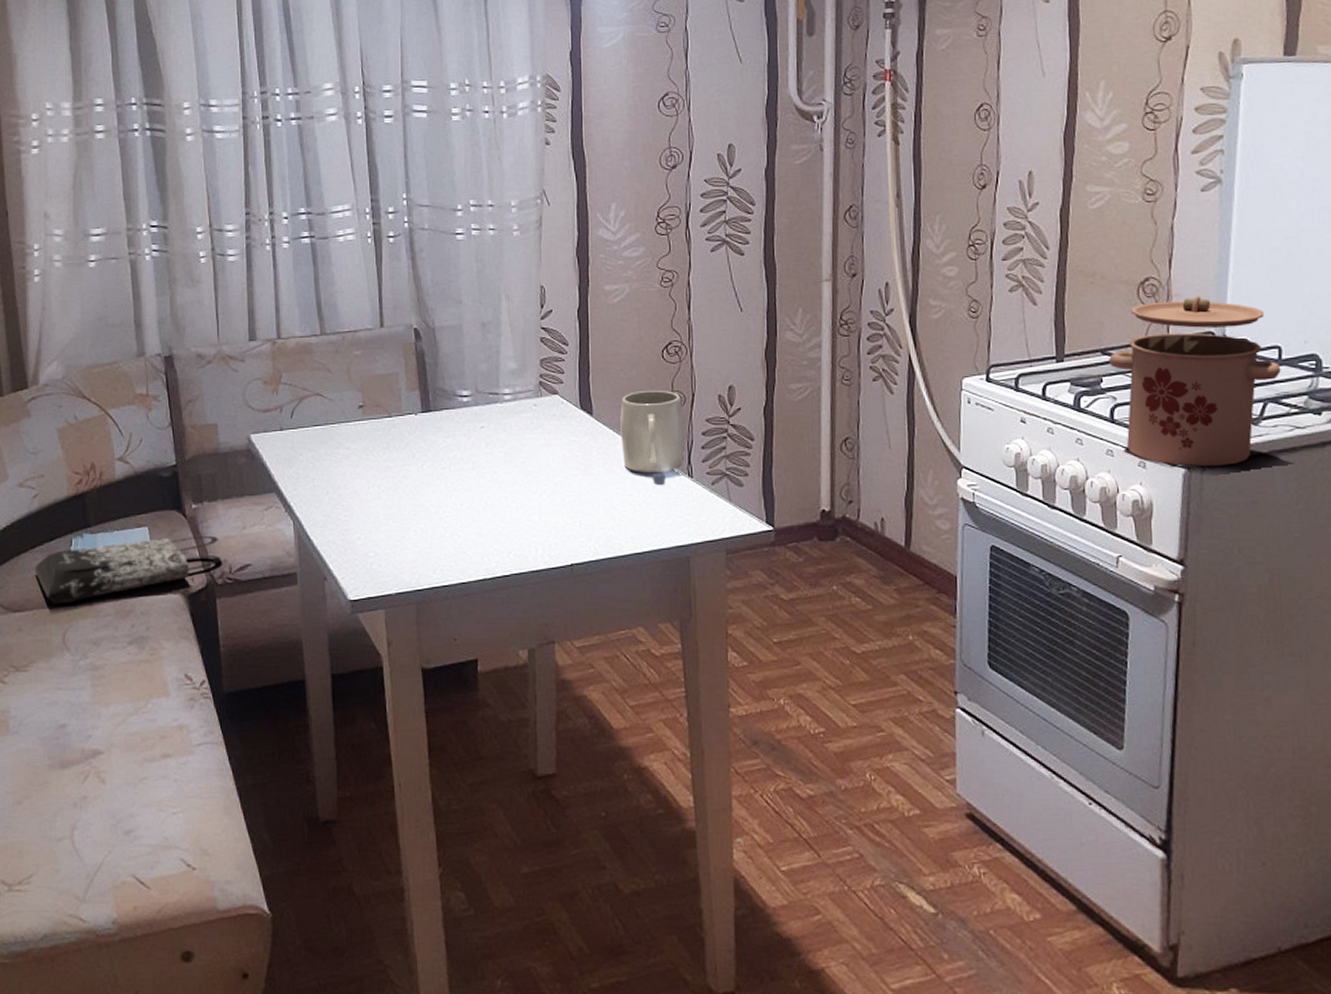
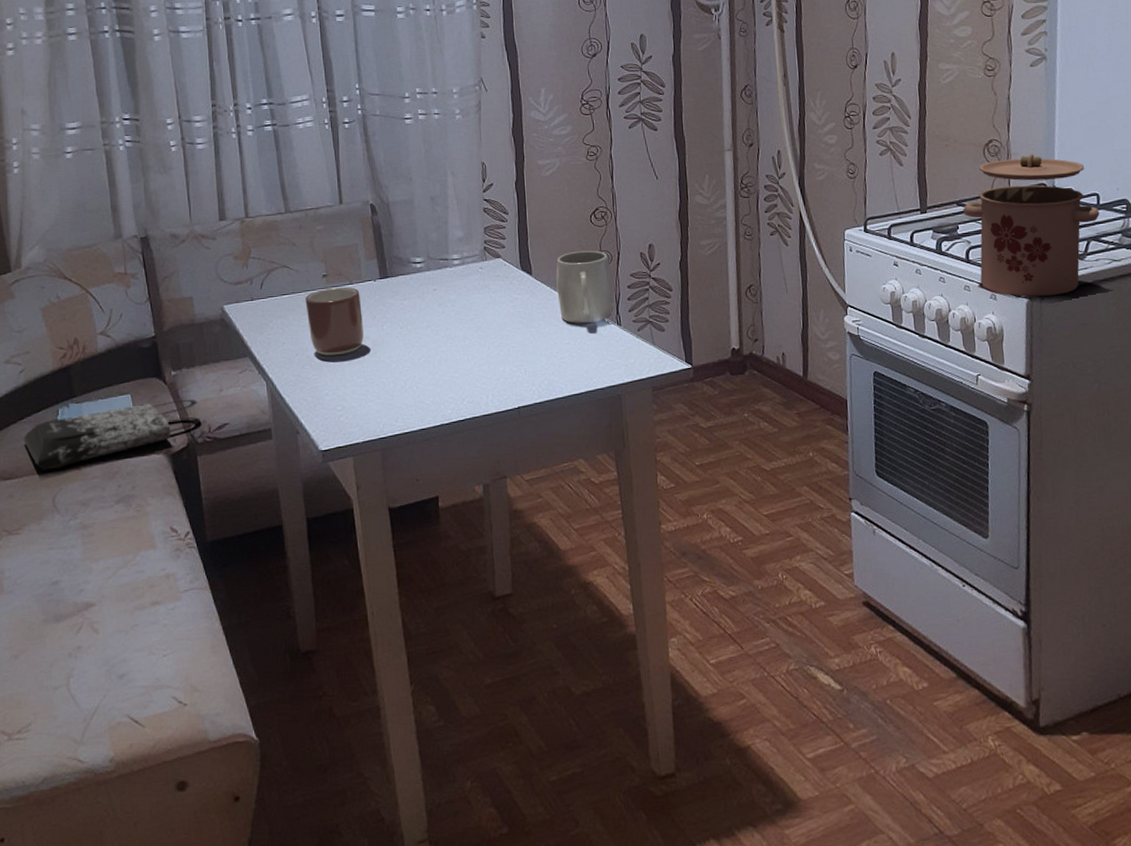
mug: none [339,419,402,496] -> present [305,287,365,356]

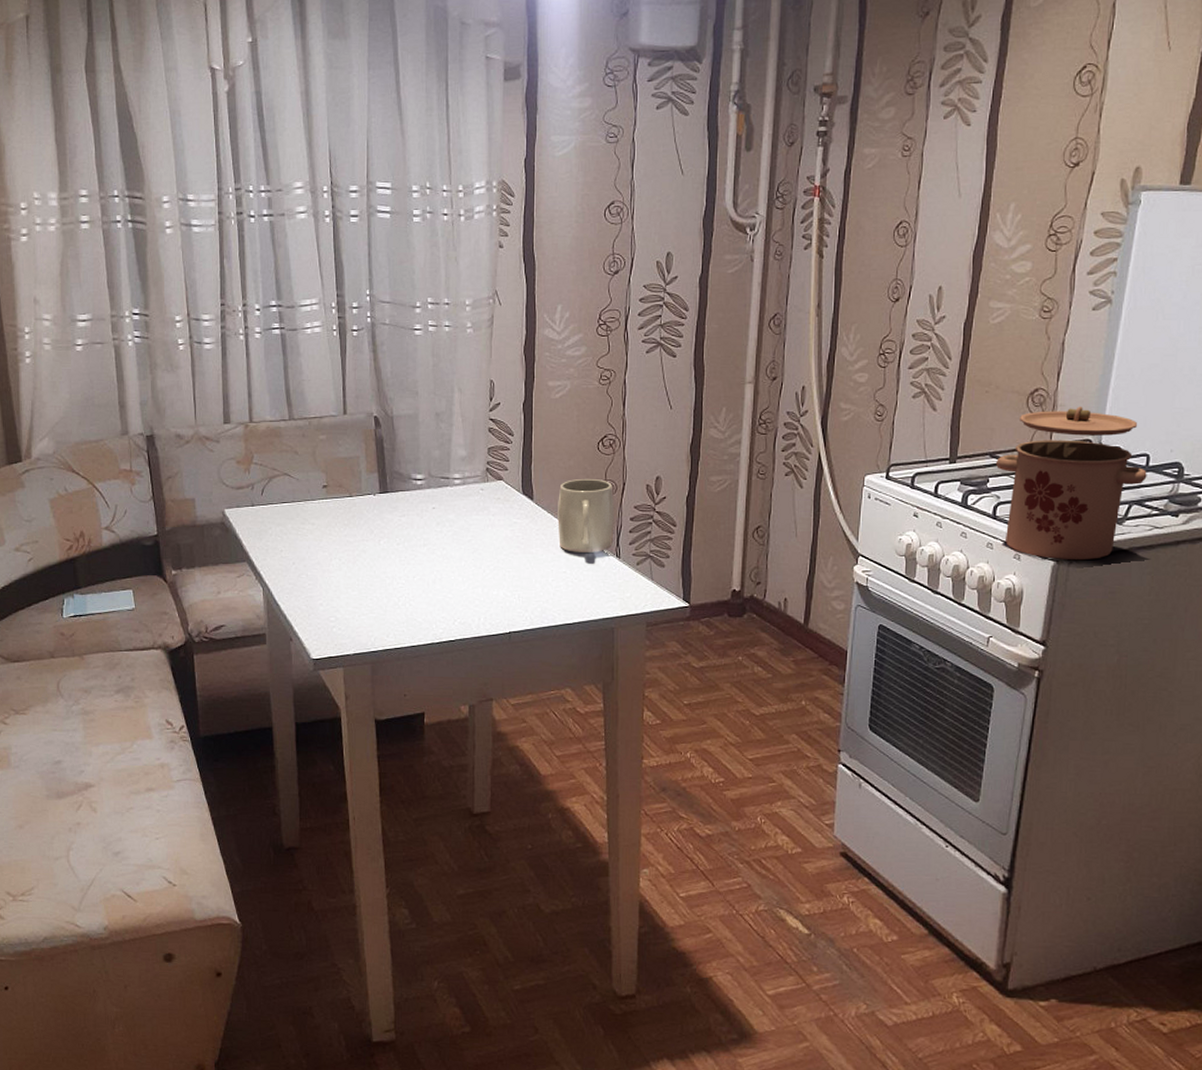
tote bag: present [23,399,200,470] -> none [30,598,198,656]
mug: present [305,287,365,356] -> none [305,499,361,567]

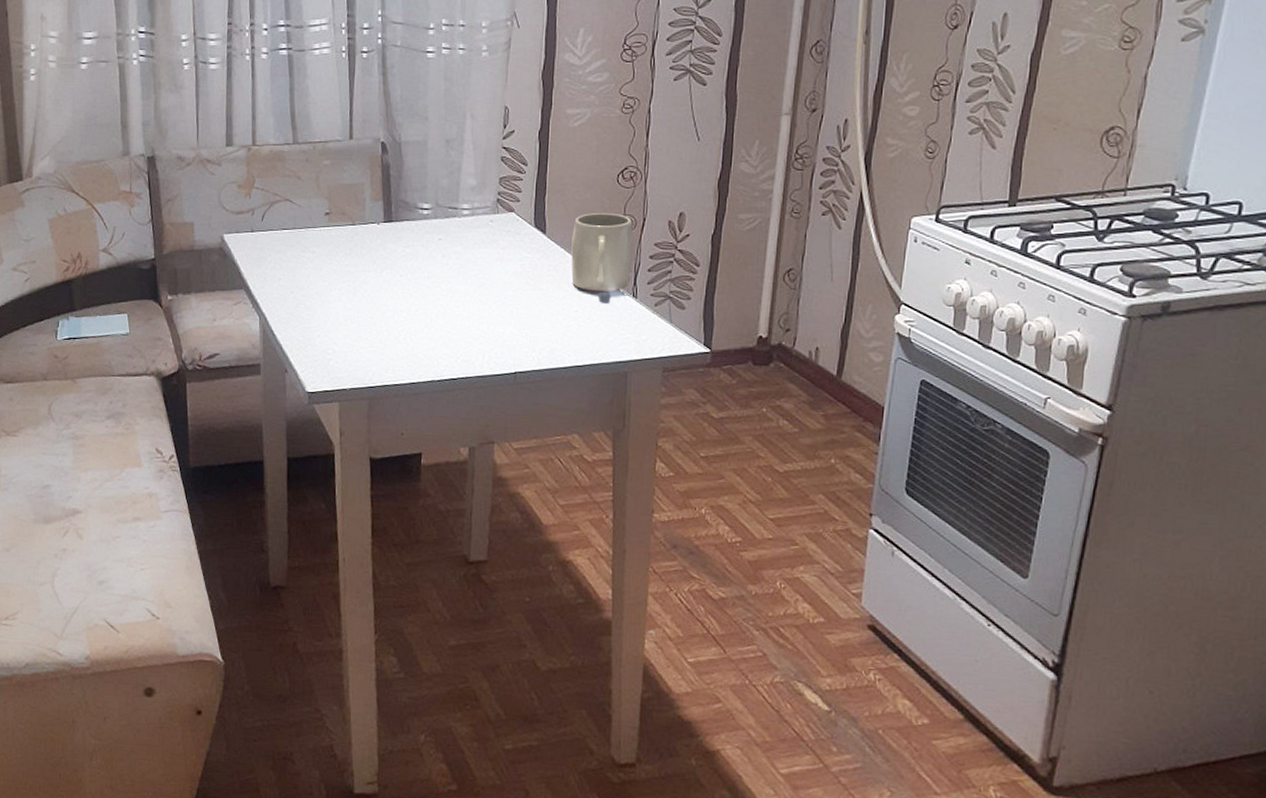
cooking pot: present [995,406,1147,561] -> none [1061,147,1239,318]

